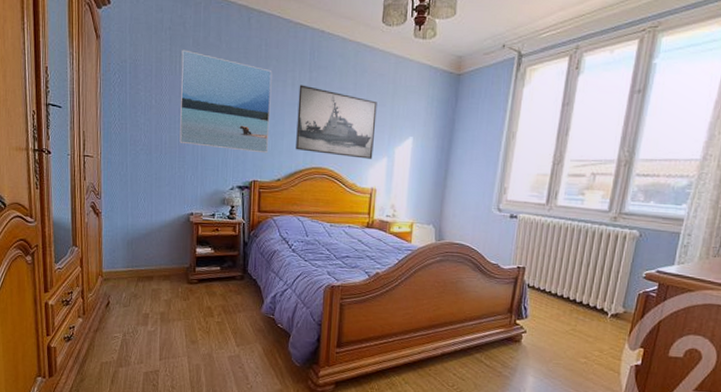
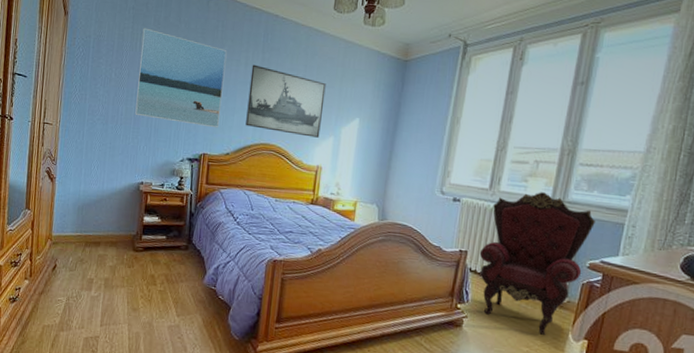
armchair: none [537,205,653,346] -> present [479,192,596,335]

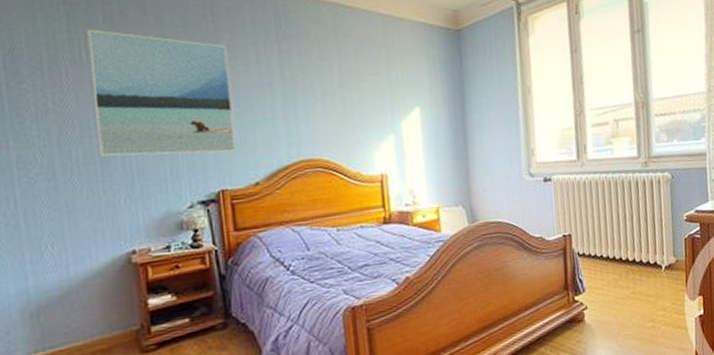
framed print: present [245,64,326,138] -> none [266,59,376,142]
armchair: present [479,192,596,335] -> none [583,151,682,304]

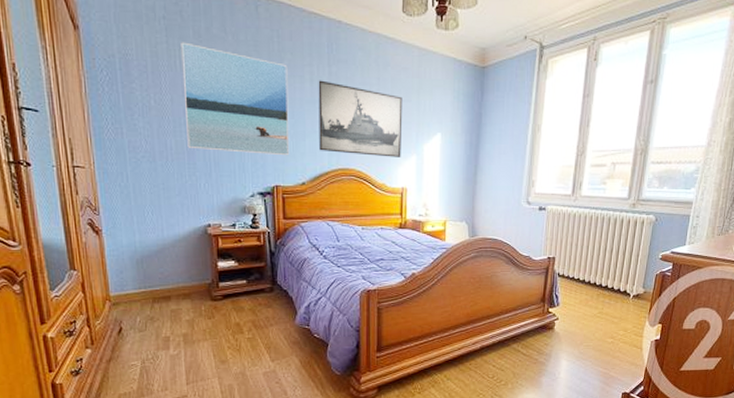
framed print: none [266,59,376,142] -> present [318,80,403,157]

